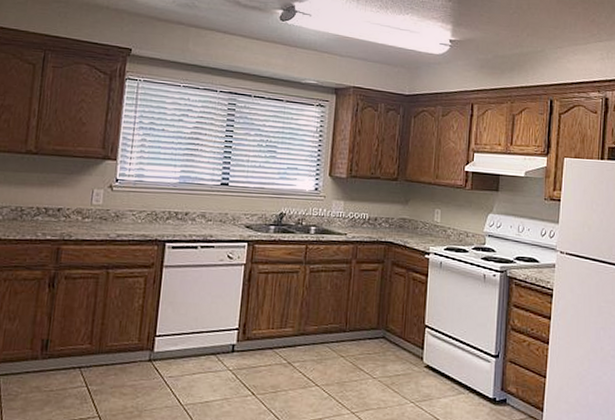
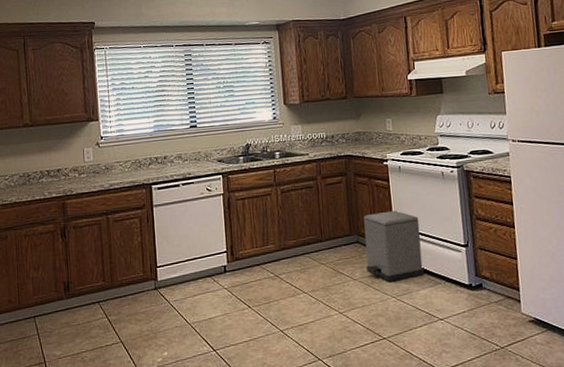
trash can: none [387,308,452,385] -> present [364,210,424,282]

